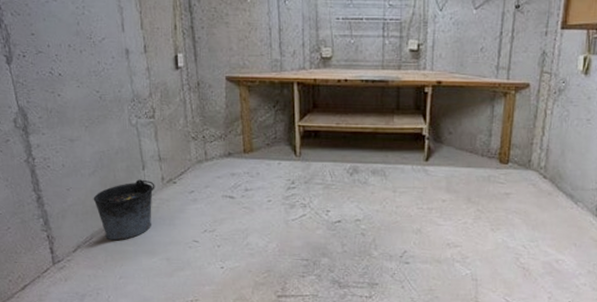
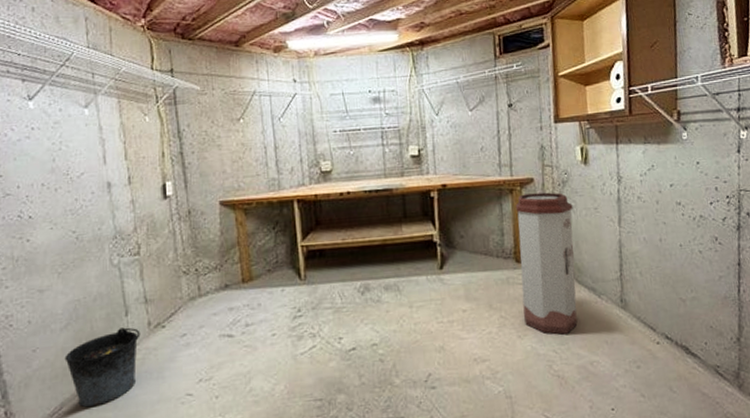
trash can: none [500,98,566,233] -> present [515,192,578,335]

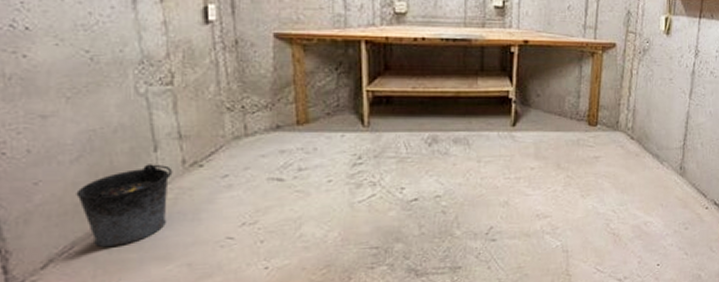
trash can: present [515,192,578,335] -> none [589,58,650,196]

